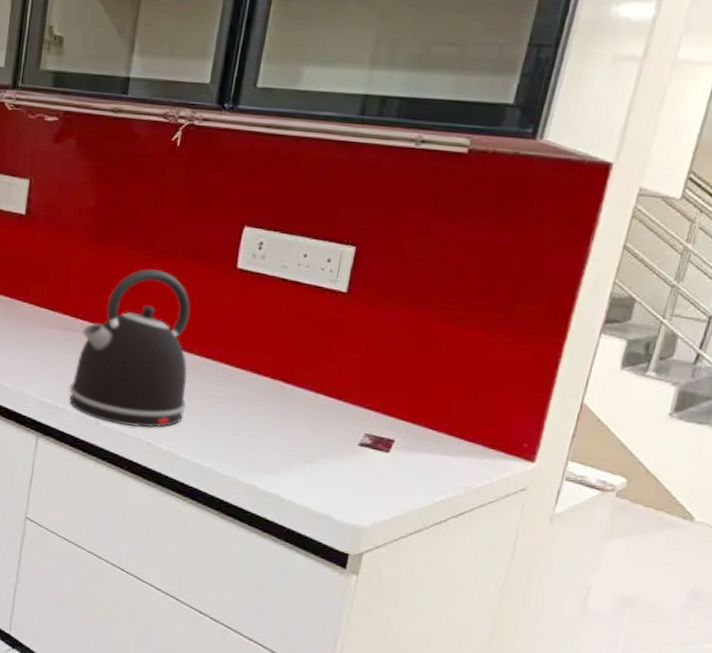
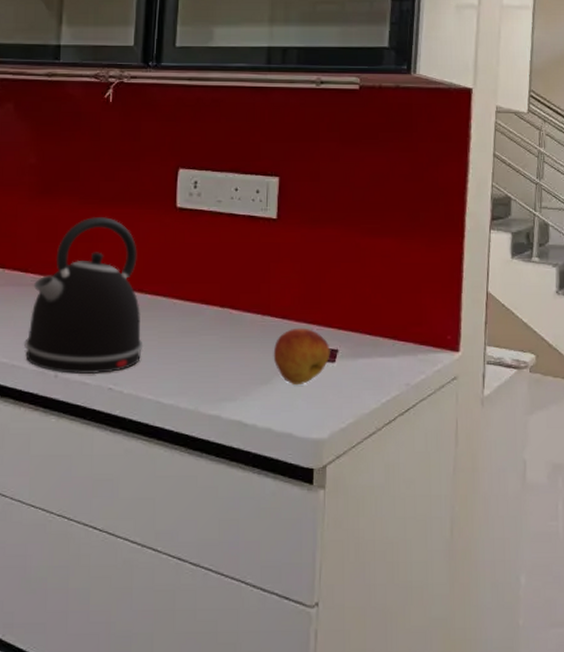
fruit: none [321,411,386,470] -> present [273,328,330,386]

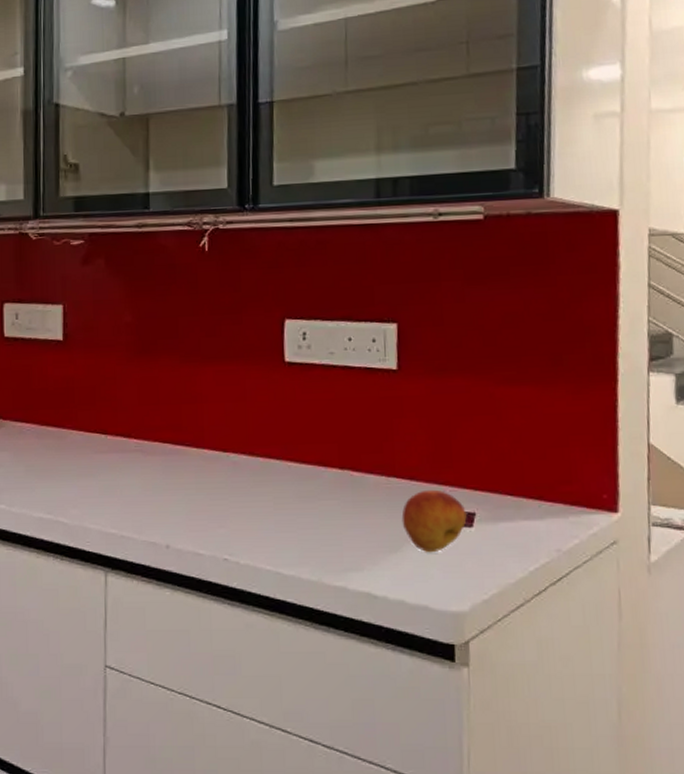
kettle: present [24,217,144,375] -> none [133,376,258,545]

